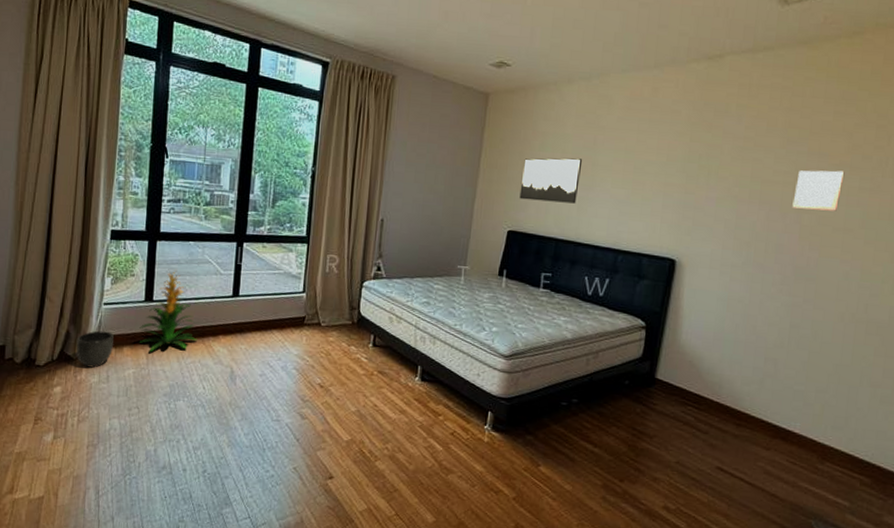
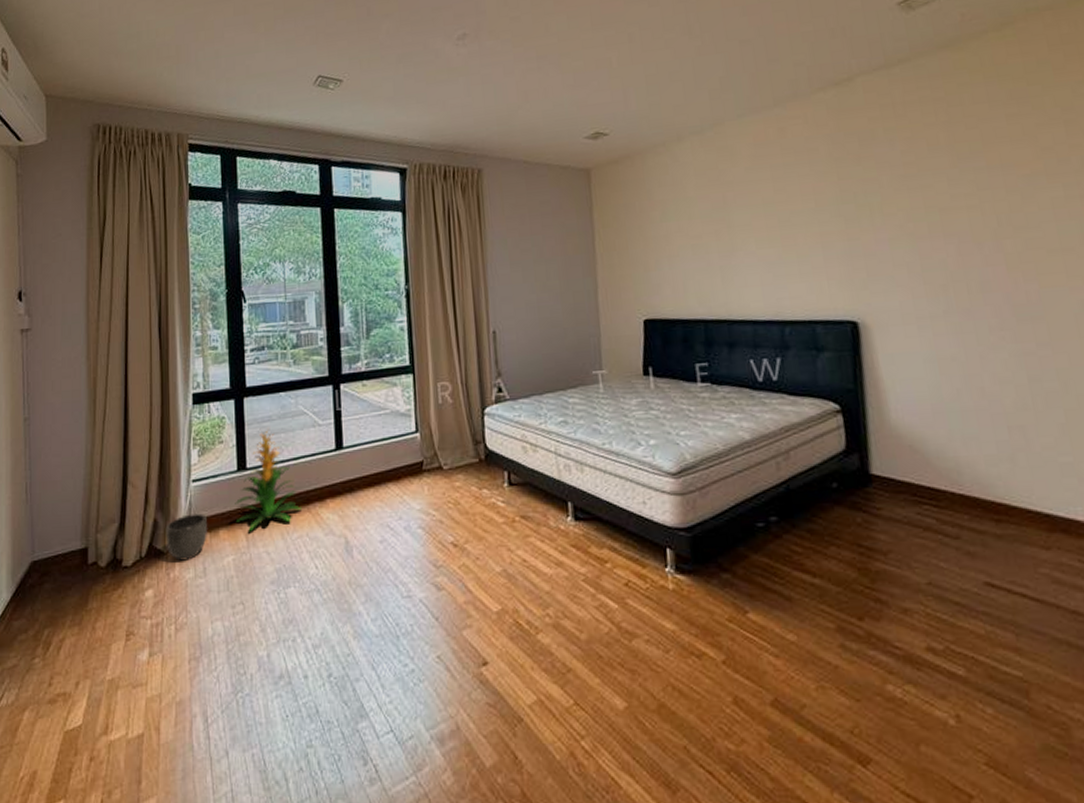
wall art: present [519,158,583,204] -> none [646,222,719,281]
picture frame: present [792,170,845,211] -> none [982,180,1045,235]

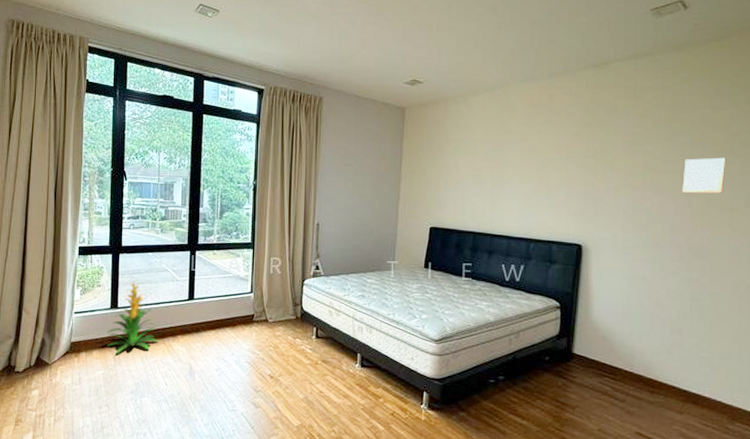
planter: present [165,513,207,561] -> none [51,337,84,371]
picture frame: none [982,180,1045,235] -> present [682,157,726,194]

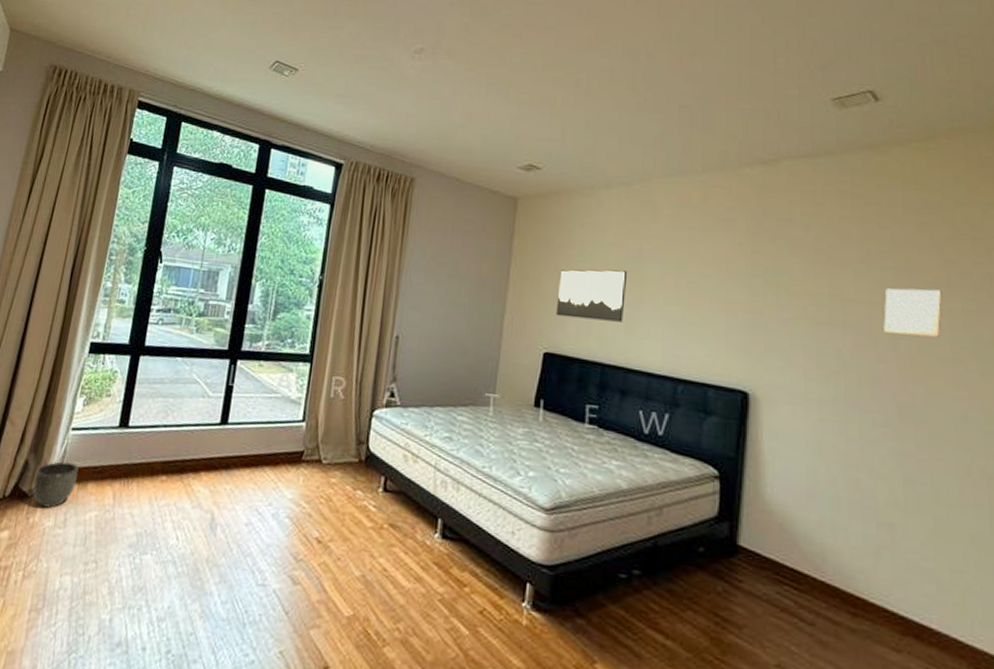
planter: none [51,337,84,371] -> present [32,461,79,508]
indoor plant: present [107,279,159,355] -> none [107,389,176,491]
wall art: none [438,160,492,200] -> present [556,269,628,322]

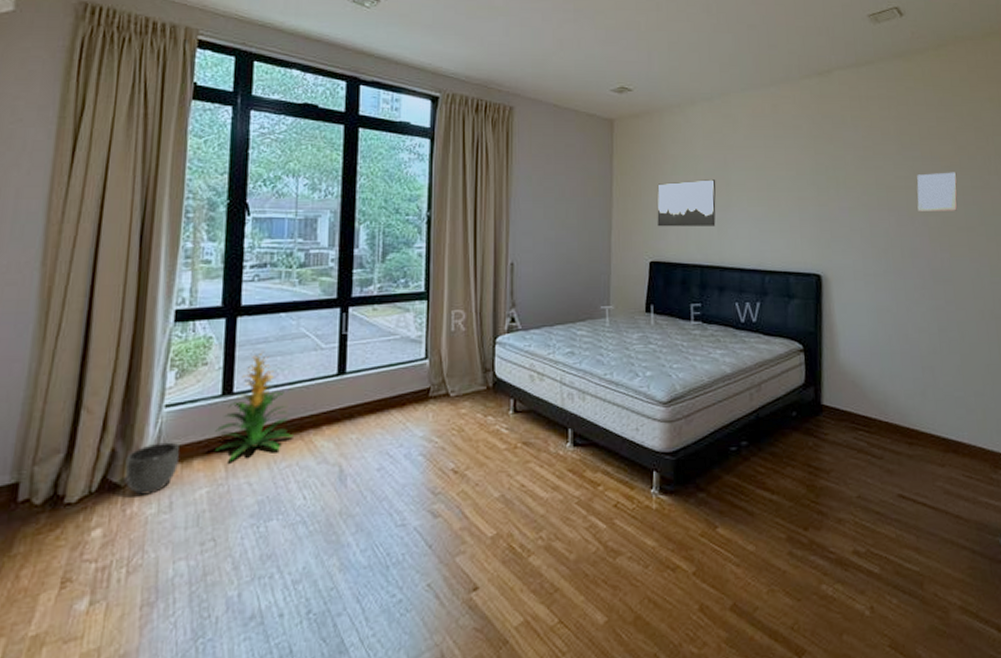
indoor plant: none [107,389,176,491] -> present [215,351,295,462]

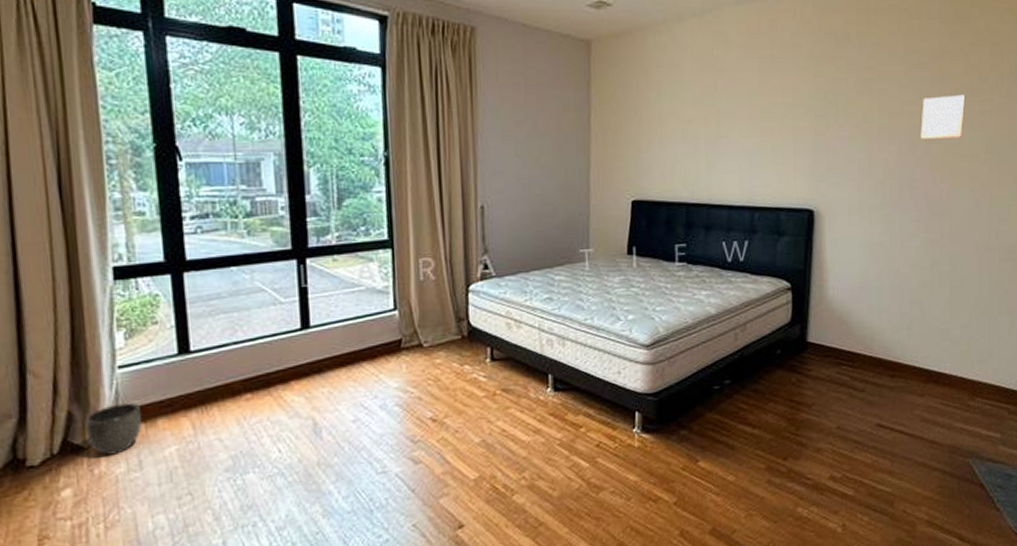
indoor plant: present [215,351,295,462] -> none [176,307,262,420]
wall art: present [657,180,716,227] -> none [640,108,705,163]

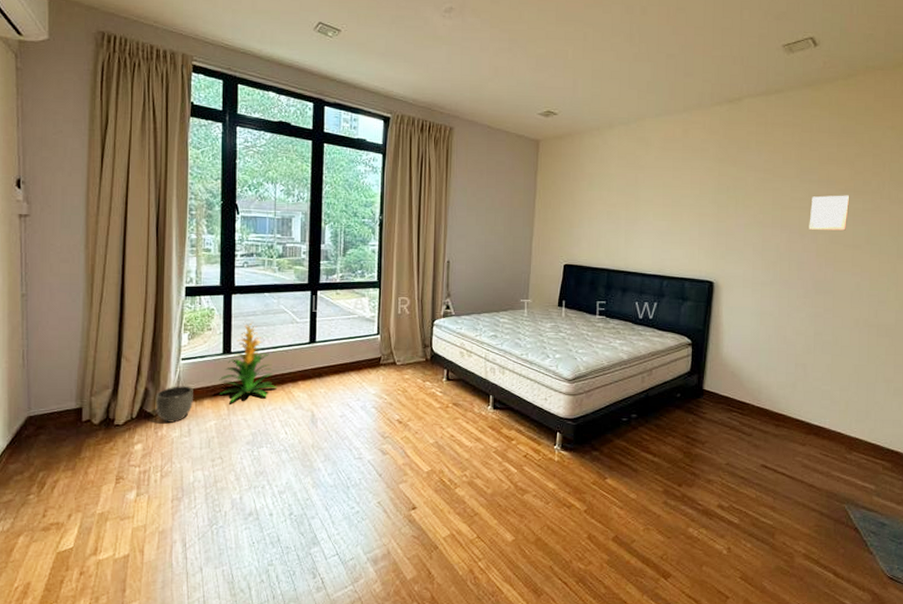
indoor plant: none [176,307,262,420] -> present [219,321,278,403]

